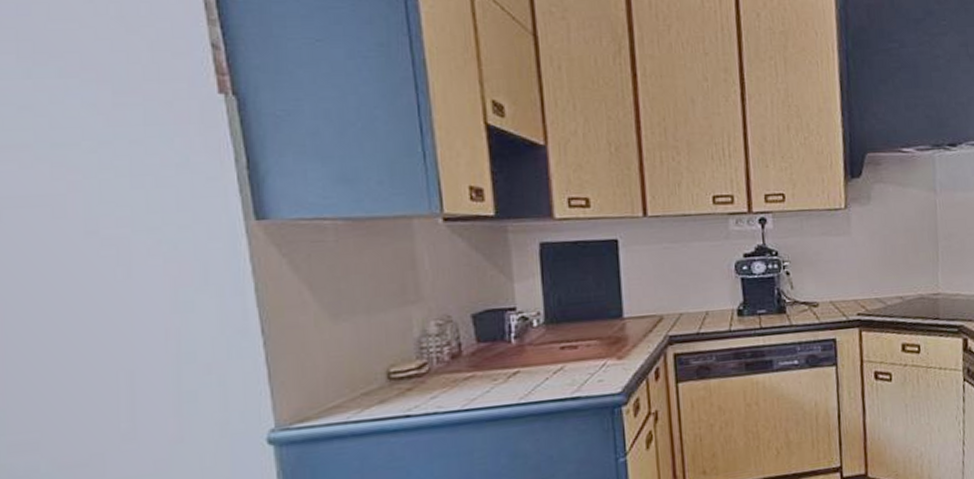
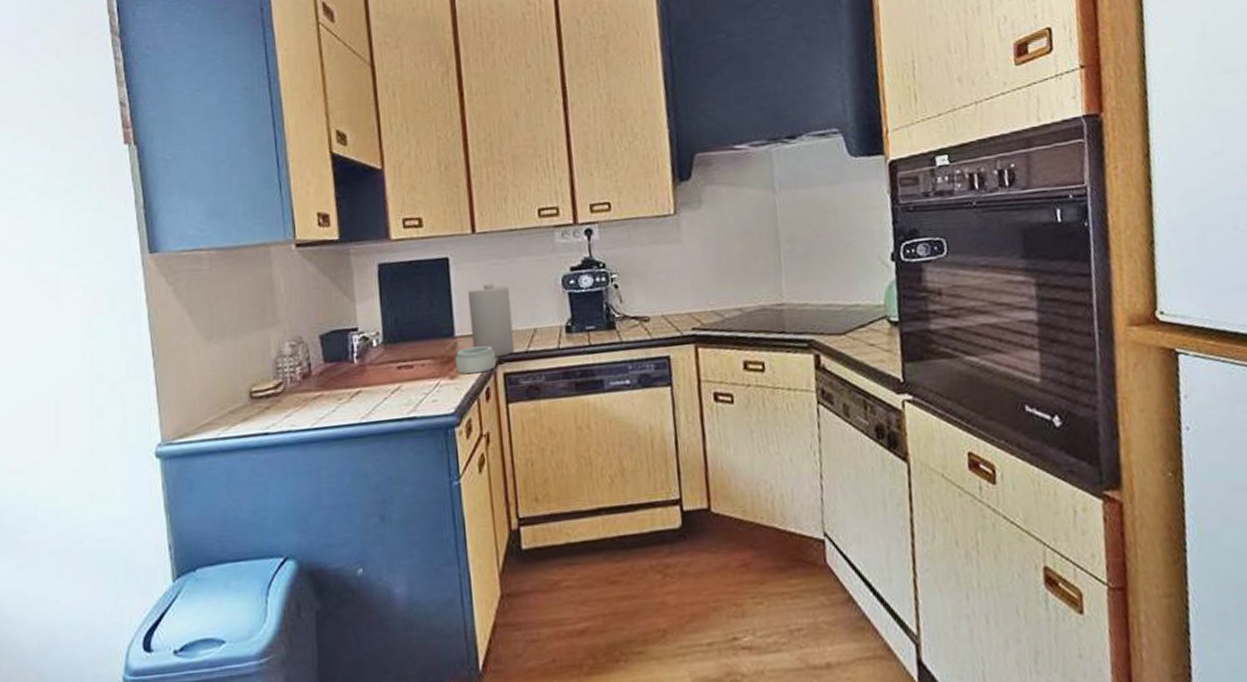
jar: none [623,327,666,355] -> present [455,345,496,375]
paper towel holder: none [638,267,686,339] -> present [468,283,515,358]

